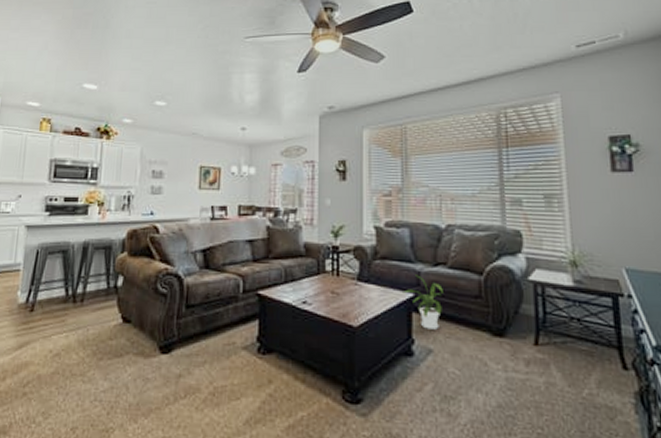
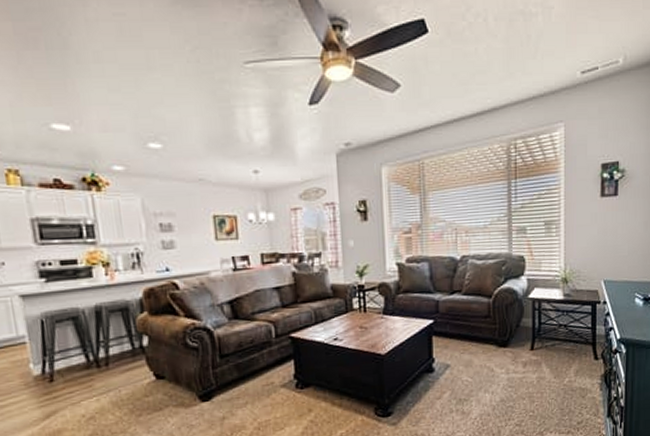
house plant: present [403,275,443,330] -> none [424,303,458,349]

